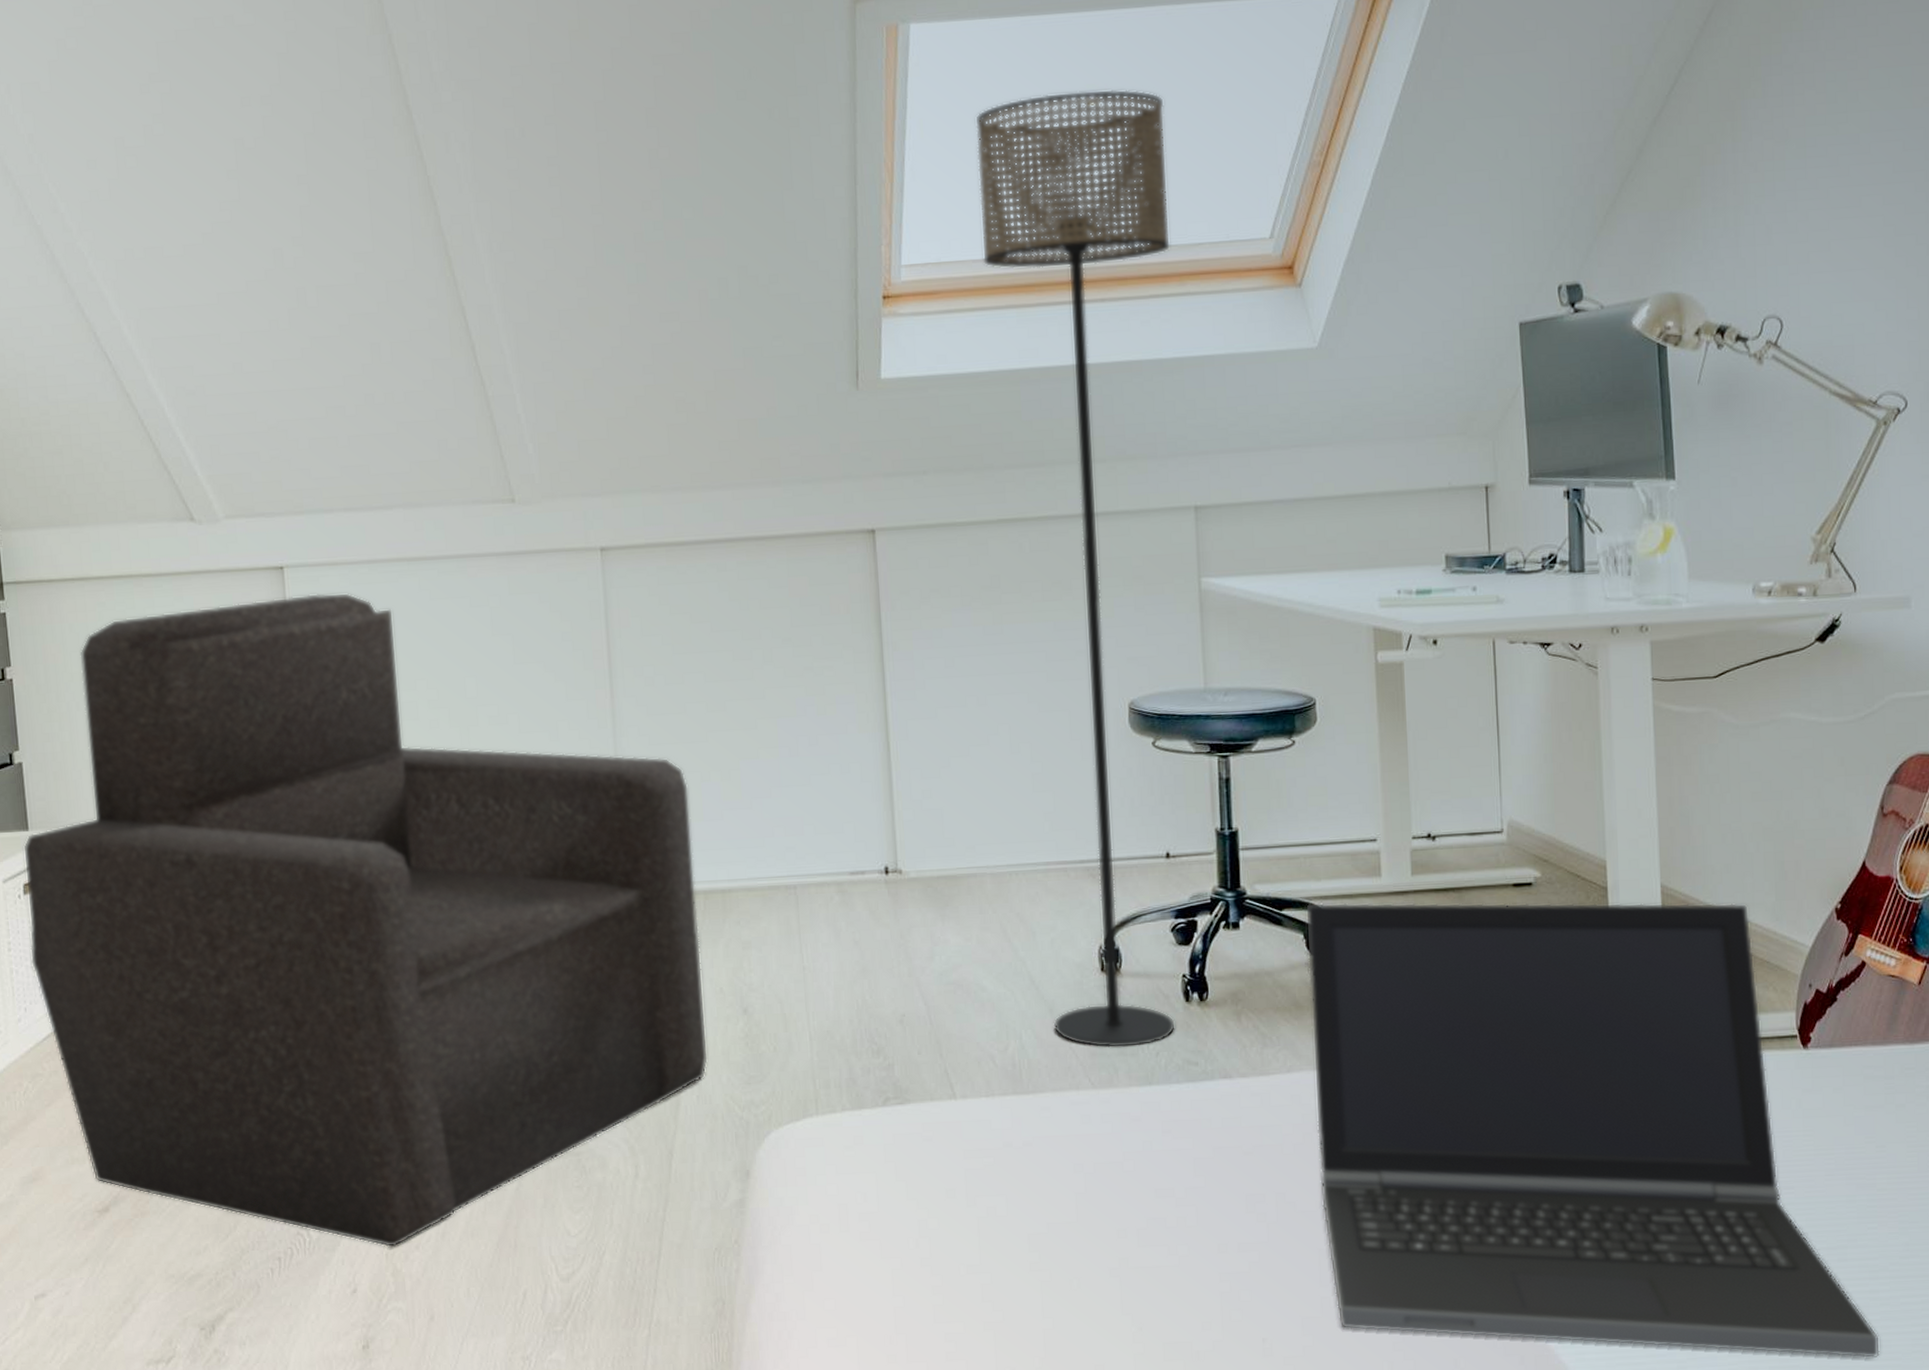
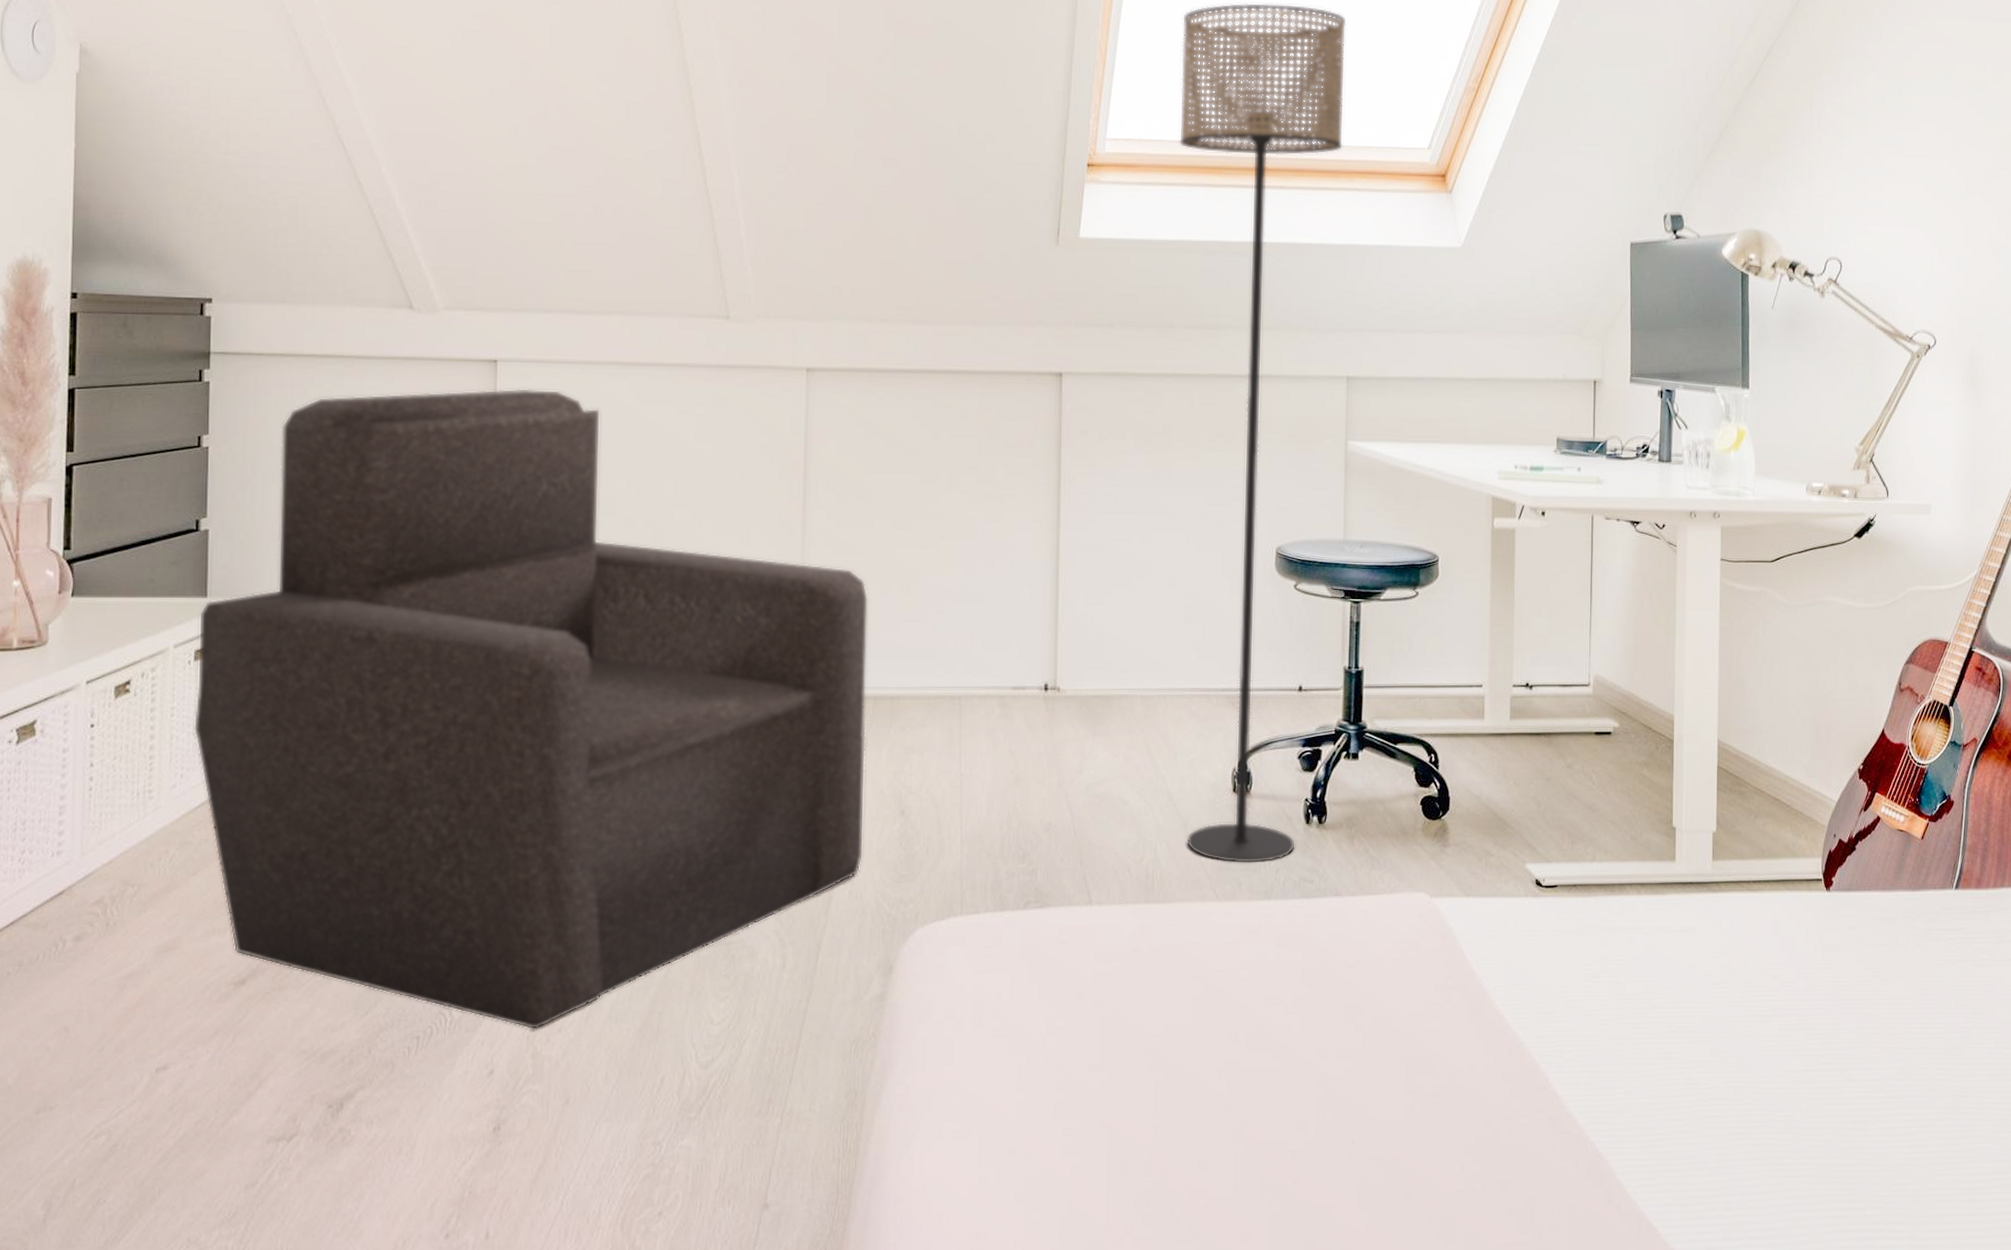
laptop computer: present [1305,902,1880,1359] -> none [1412,739,1875,1170]

